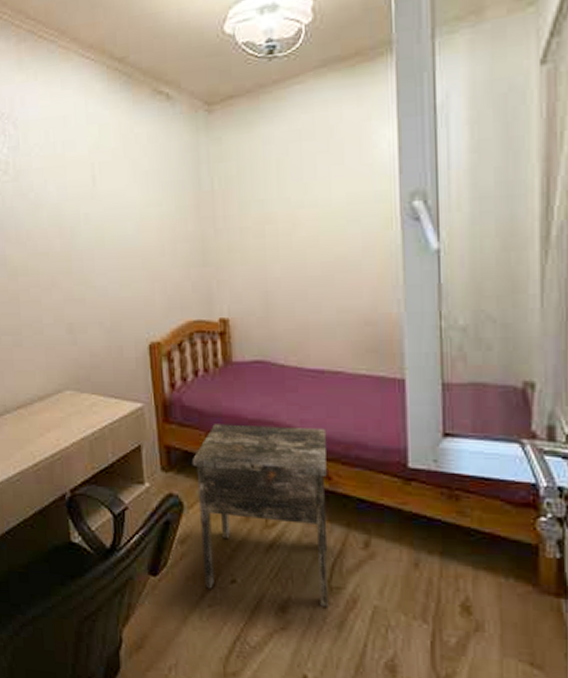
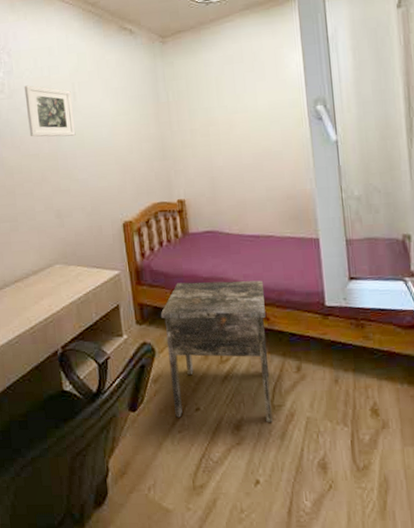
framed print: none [32,165,94,232] -> present [24,85,76,137]

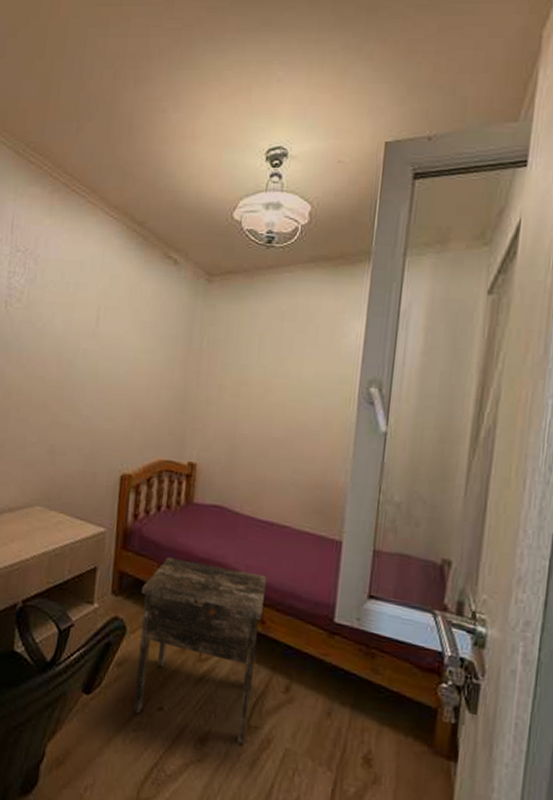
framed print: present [24,85,76,137] -> none [39,298,95,366]

